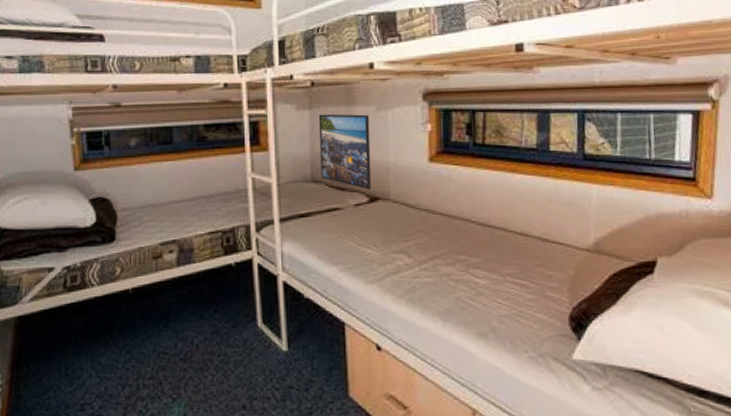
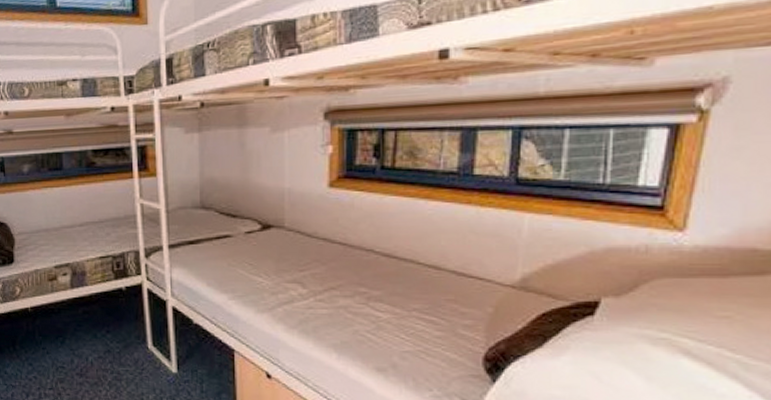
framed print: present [318,114,372,189] -> none [208,136,265,216]

